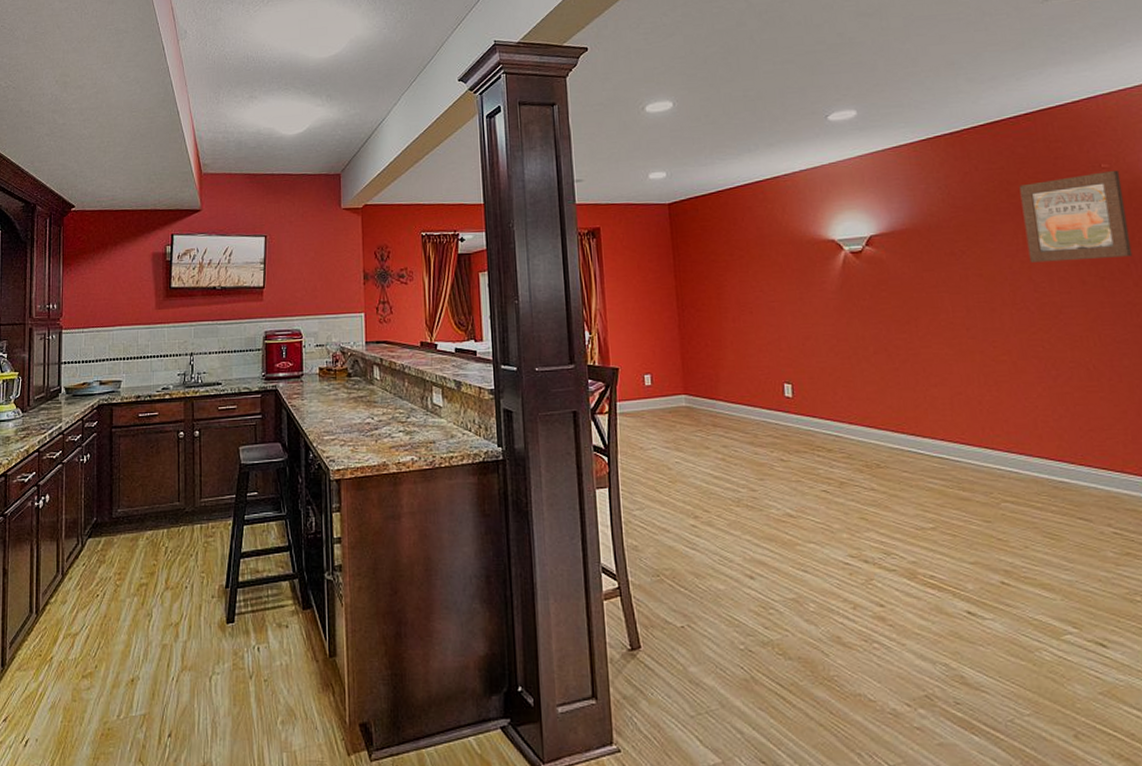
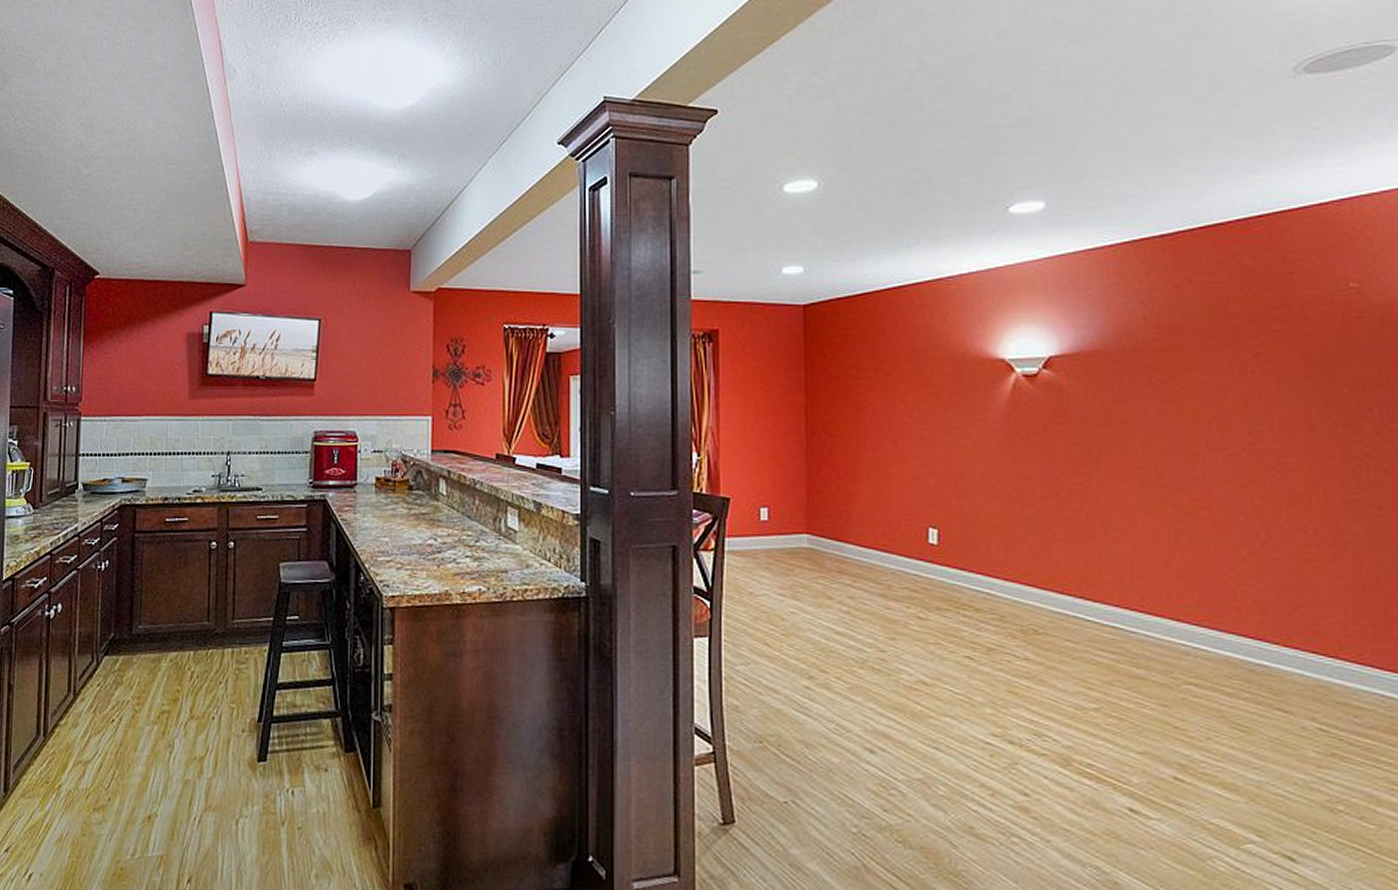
wall art: present [1019,170,1133,263] -> none [1242,291,1378,400]

